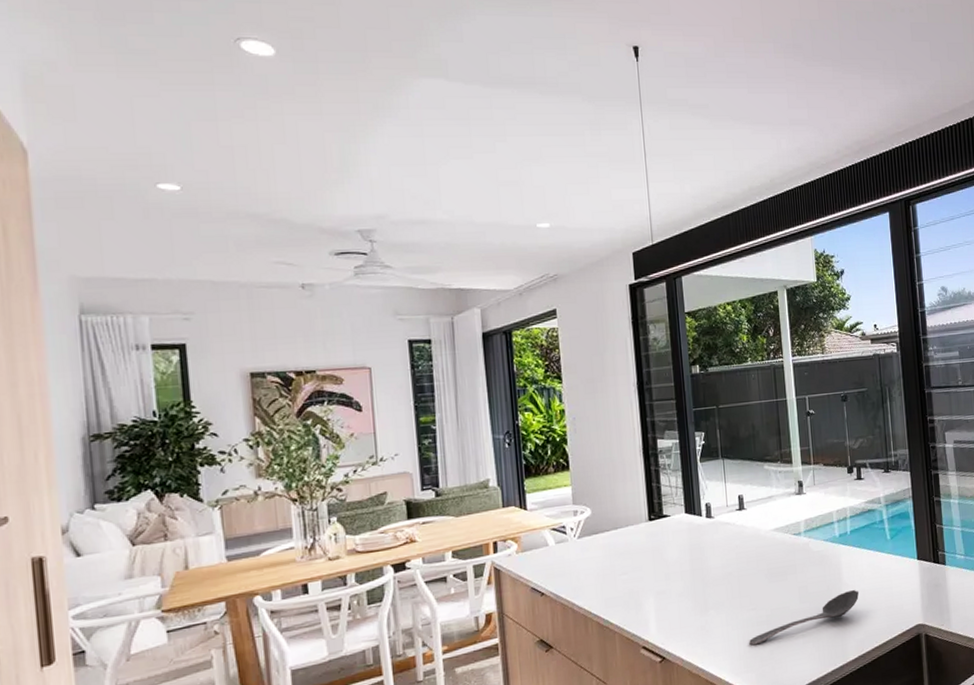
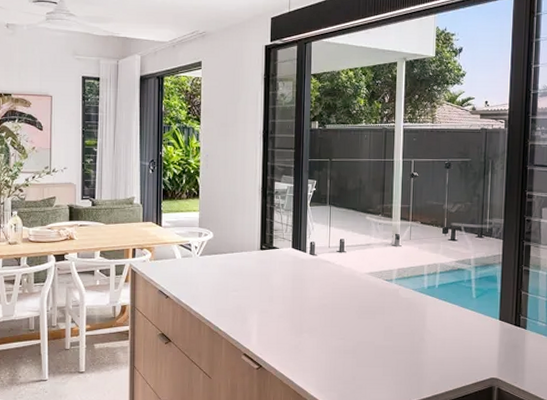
stirrer: present [749,589,860,646] -> none [335,336,440,369]

